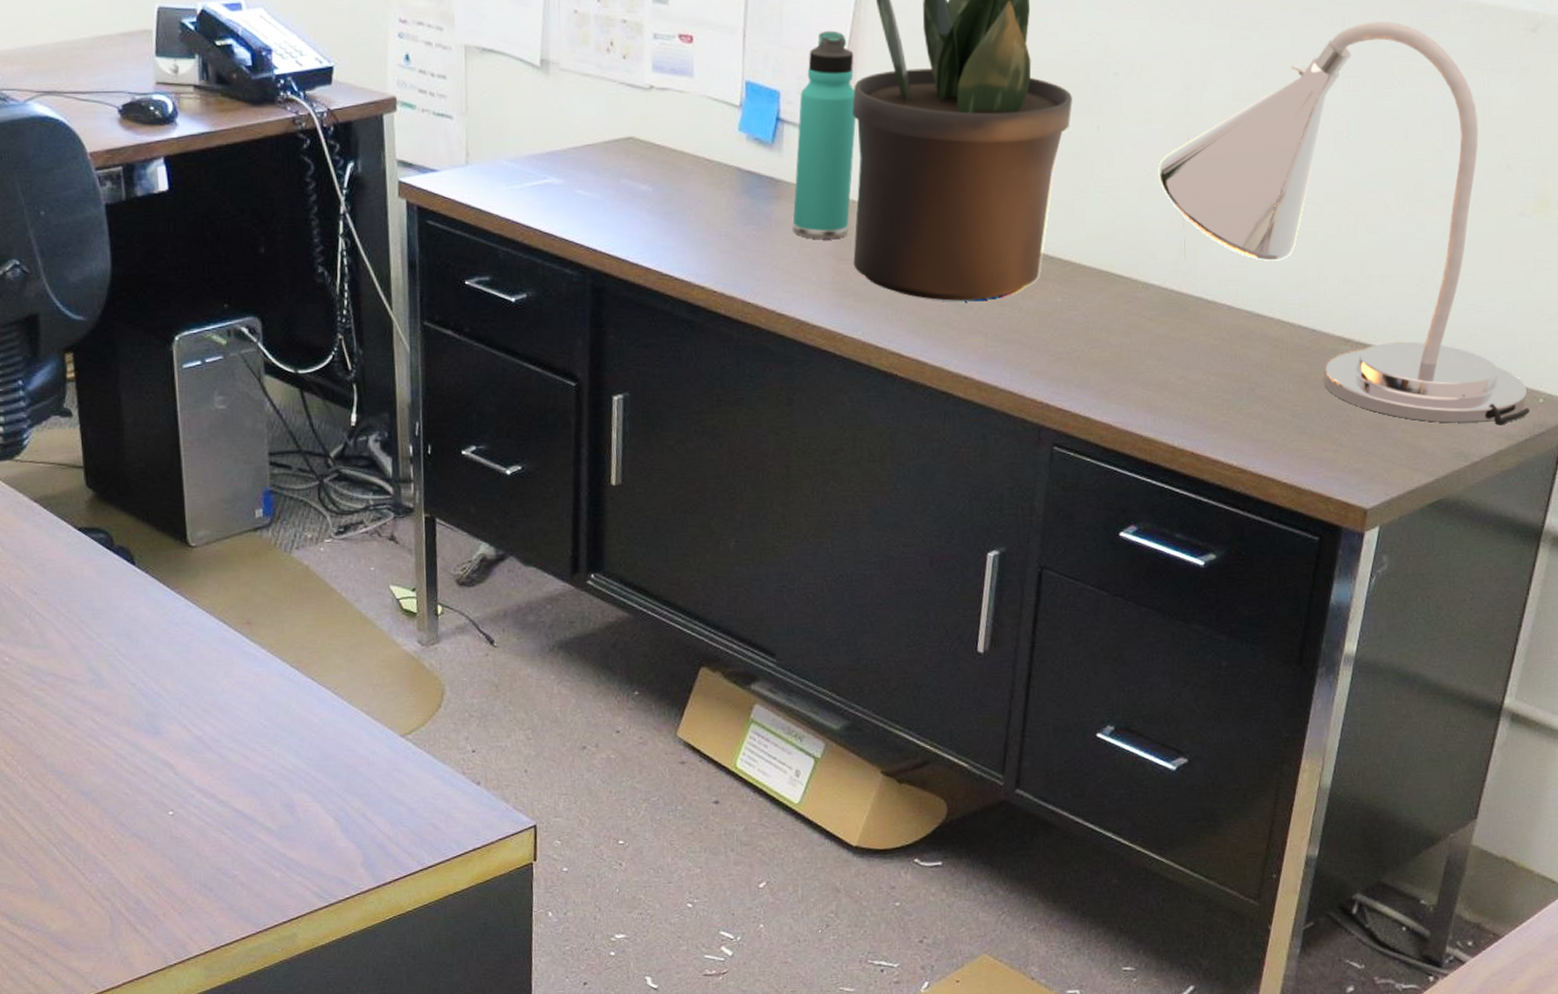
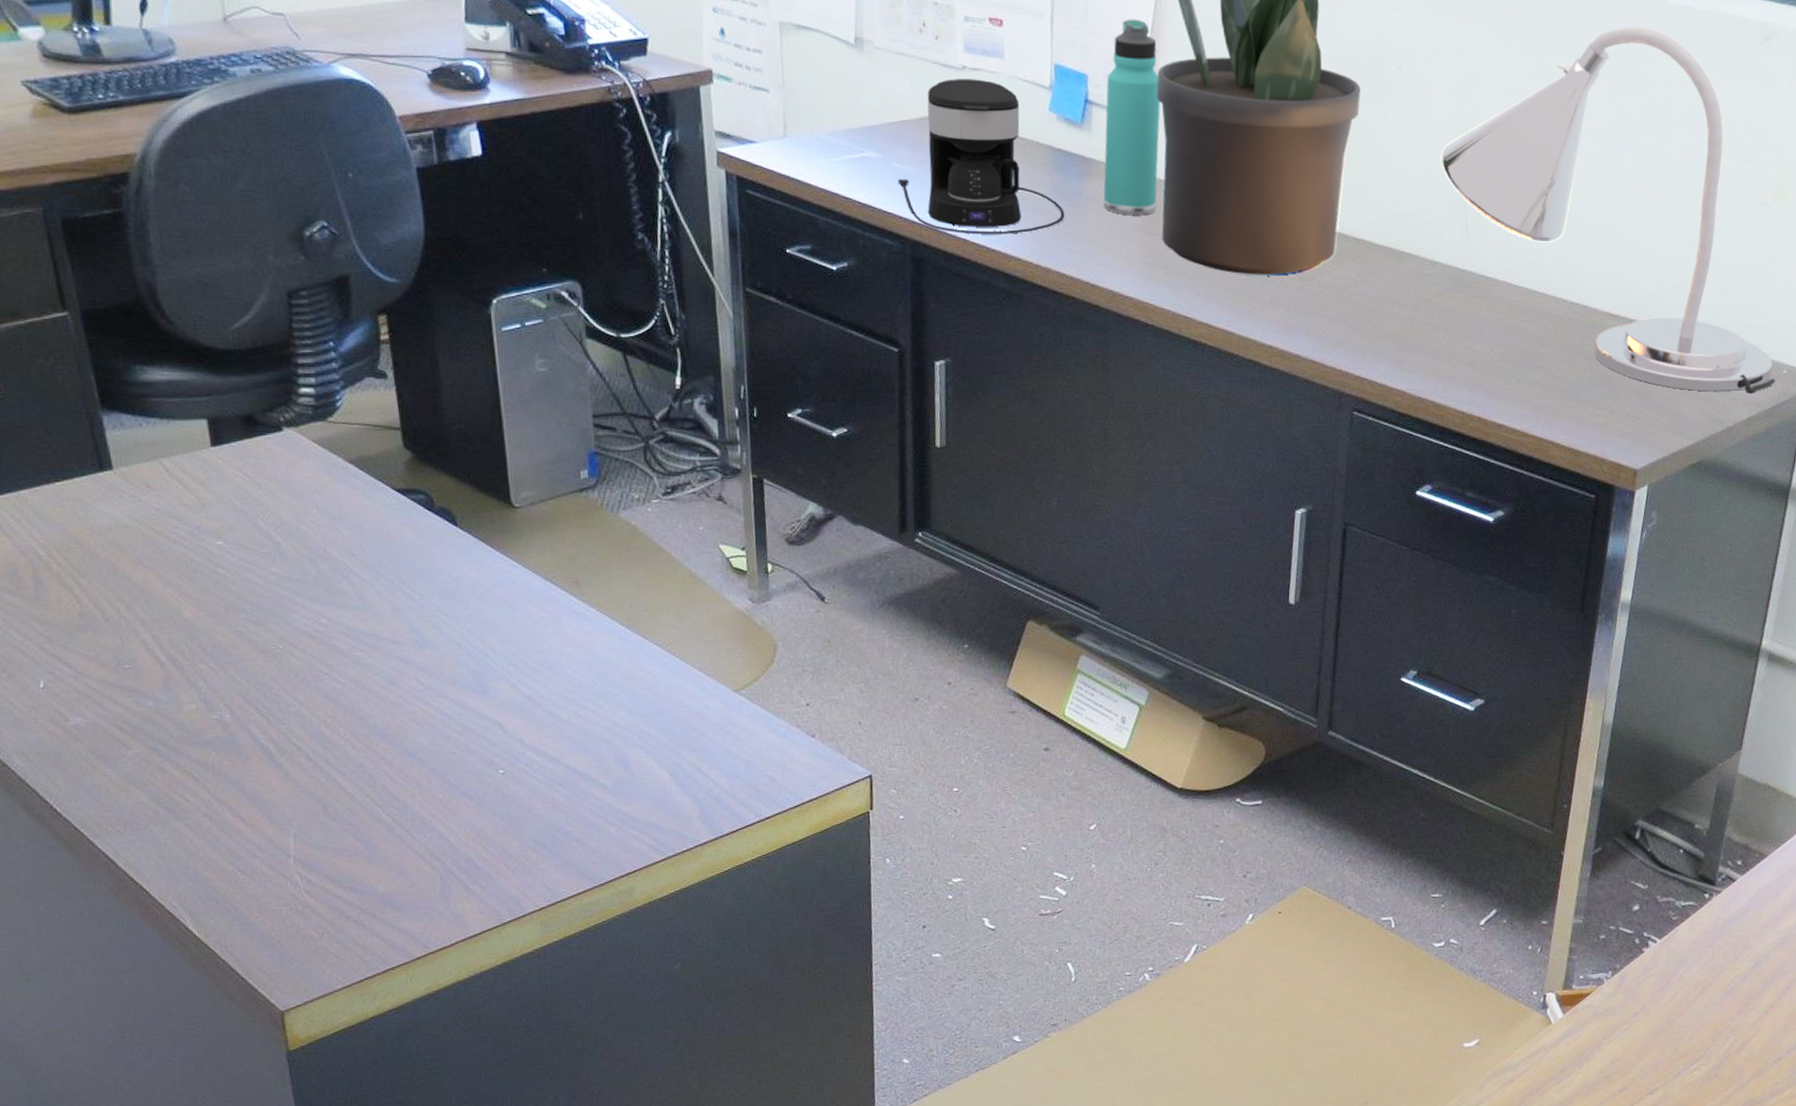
coffee maker: none [580,99,752,263] -> present [897,79,1065,235]

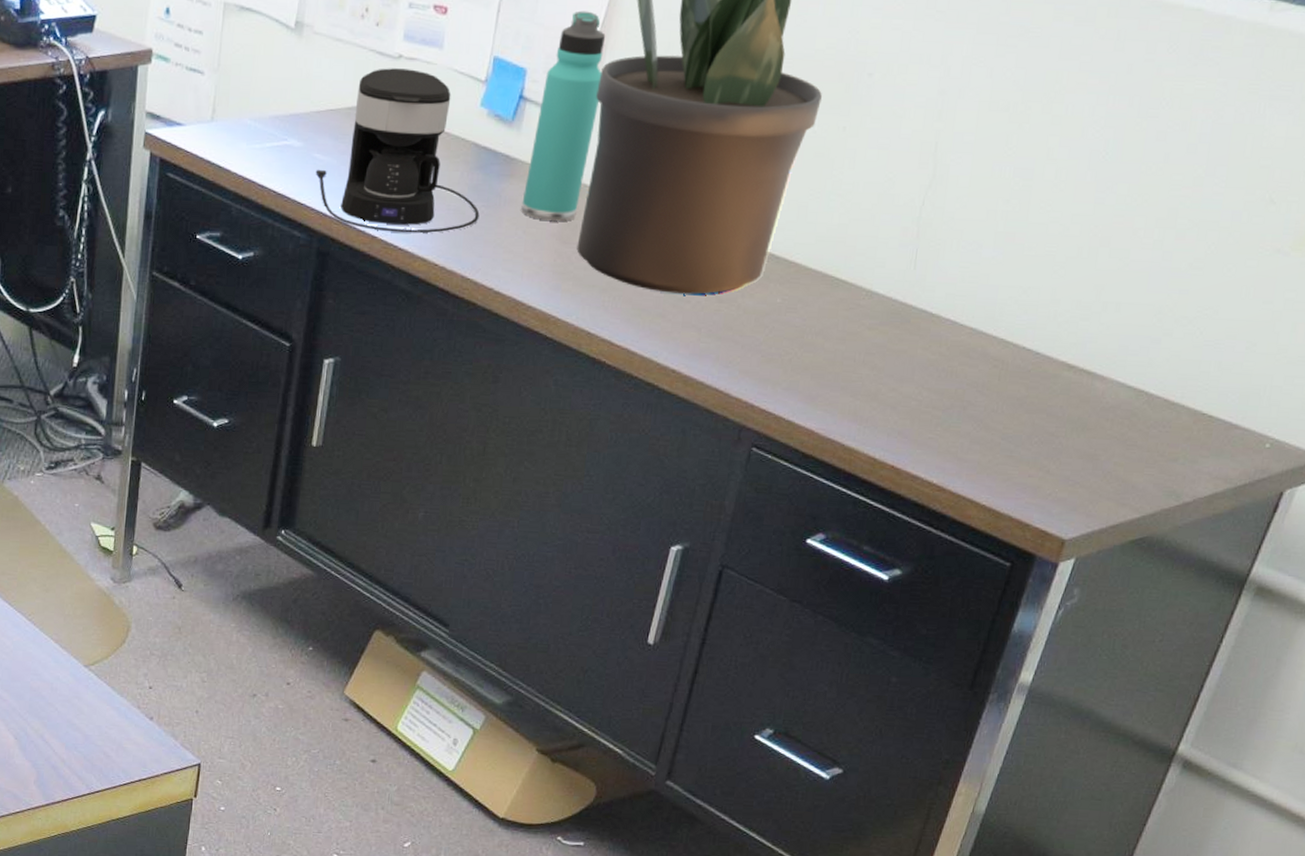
table lamp: present [1441,27,1775,394] -> none [900,38,1254,467]

